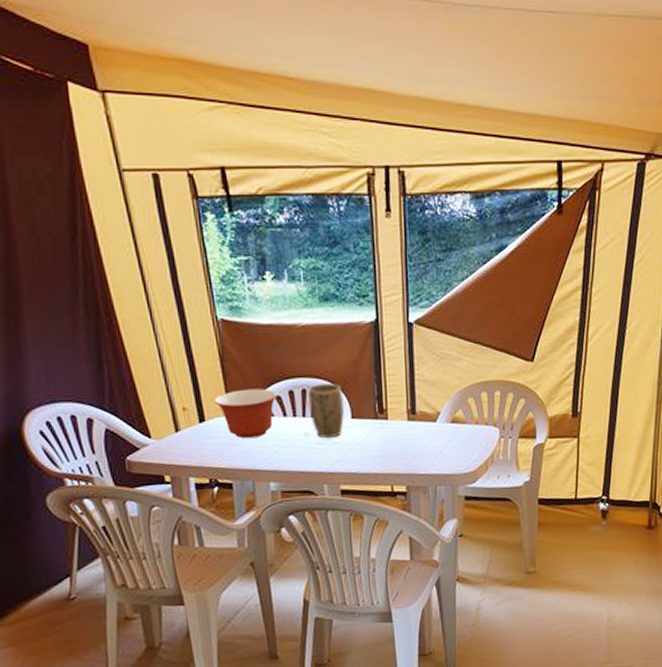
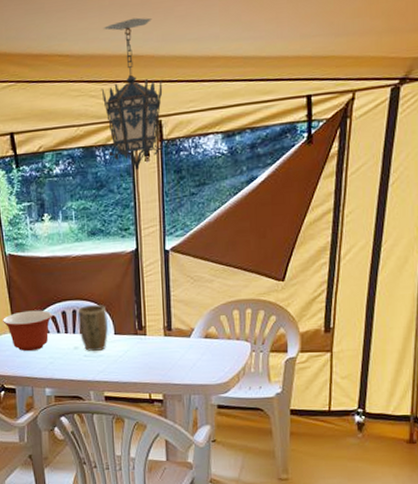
hanging lantern: none [334,44,407,228] -> present [101,17,164,170]

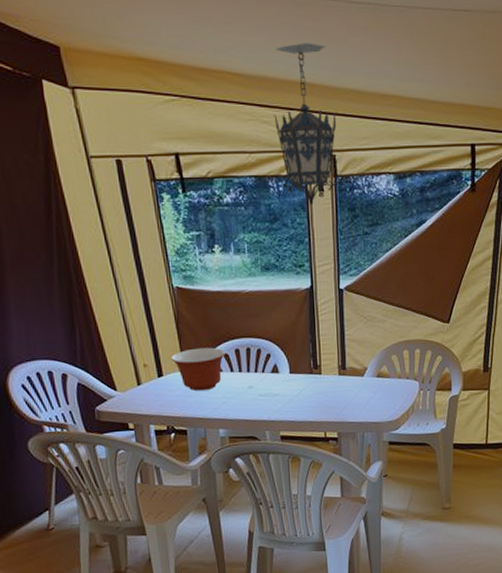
plant pot: present [77,305,109,352] -> none [251,343,284,391]

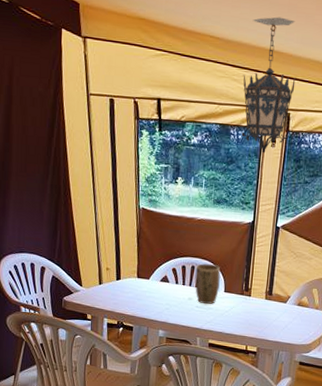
mixing bowl: present [171,347,225,391] -> none [129,260,174,297]
plant pot: none [251,343,284,391] -> present [194,263,221,305]

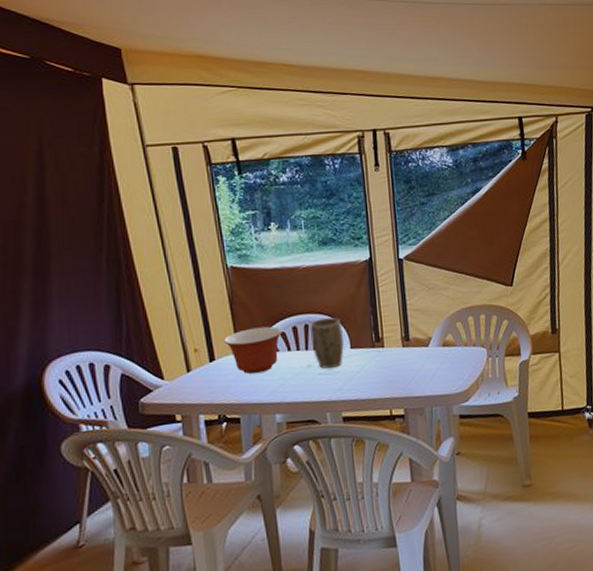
mixing bowl: none [129,260,174,297] -> present [224,326,282,374]
hanging lantern: present [241,17,297,153] -> none [328,36,393,180]

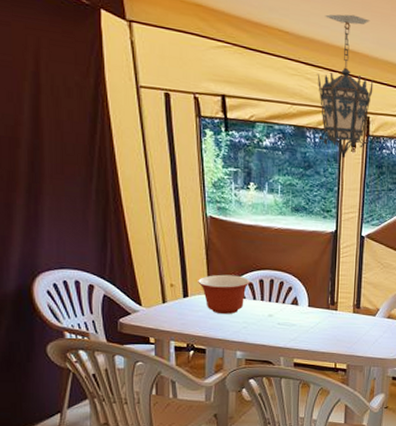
plant pot: present [310,317,344,369] -> none [274,277,304,321]
hanging lantern: none [328,36,393,180] -> present [317,14,375,159]

